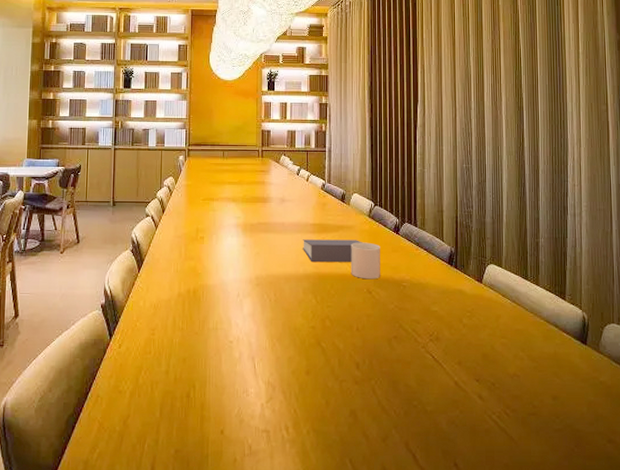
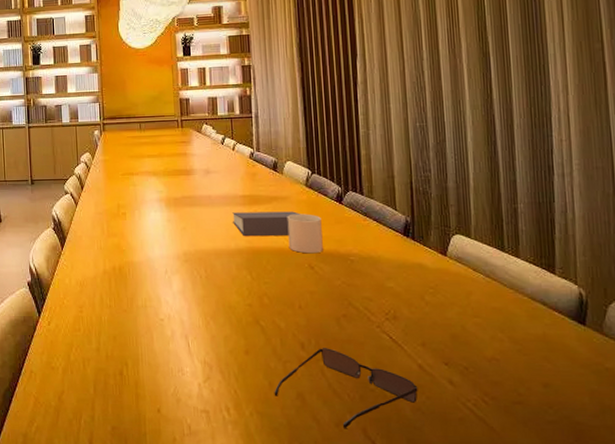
eyeglasses: none [330,367,453,442] -> present [274,348,418,428]

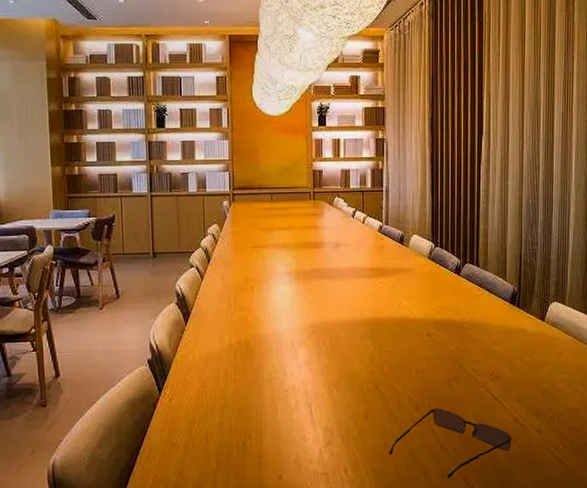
book: present [232,211,301,236] -> none [359,283,423,307]
mug: present [287,213,323,254] -> none [410,285,441,323]

